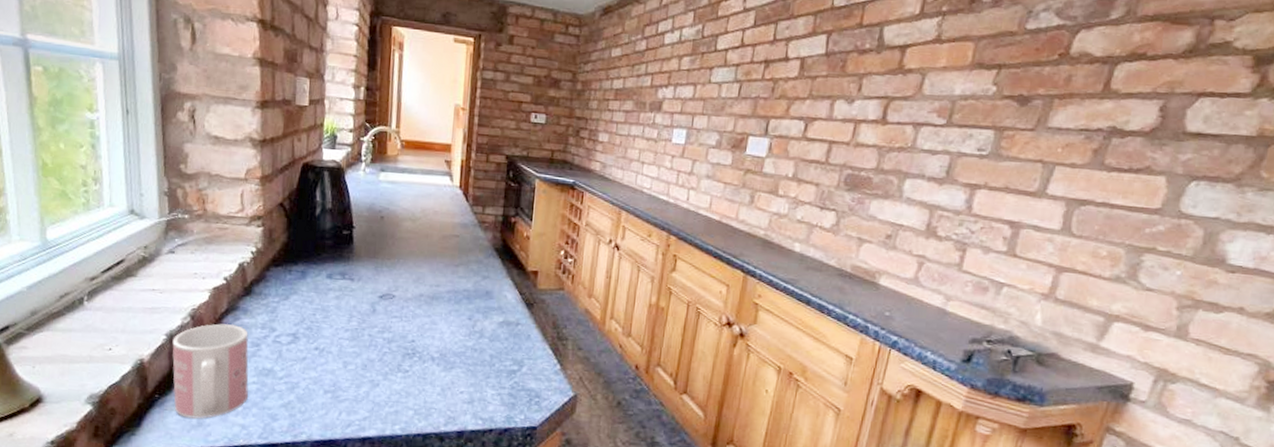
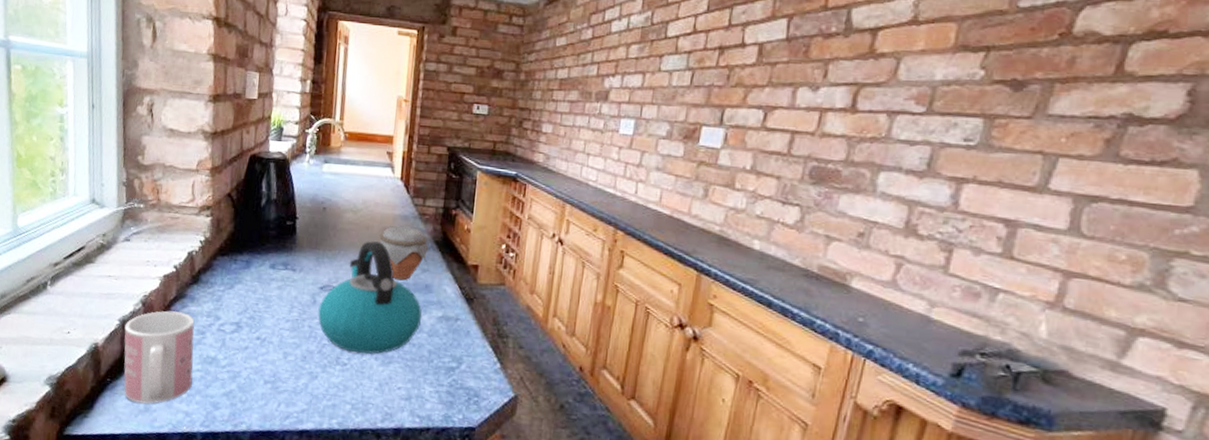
kettle: none [378,249,483,360] -> present [318,241,422,354]
jar: none [439,234,490,288] -> present [379,226,430,281]

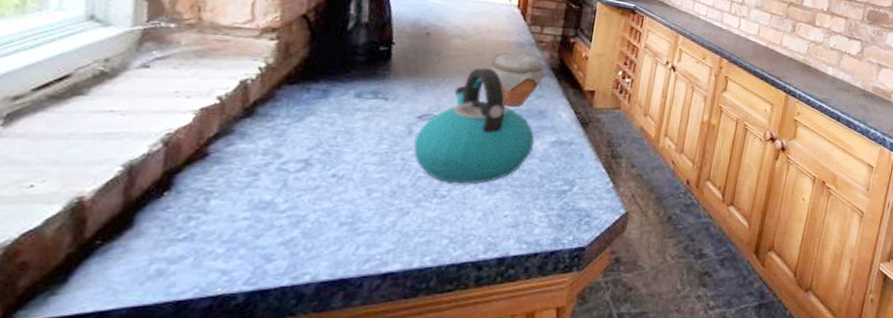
mug: present [124,310,195,404] -> none [123,150,244,267]

